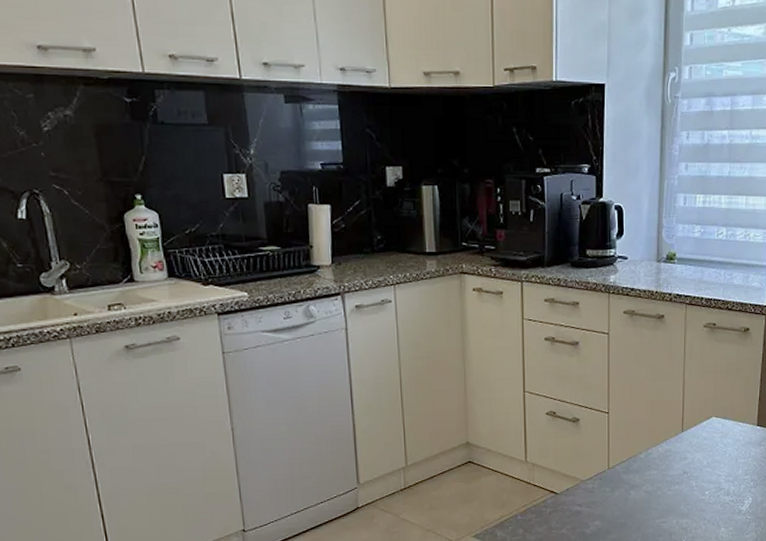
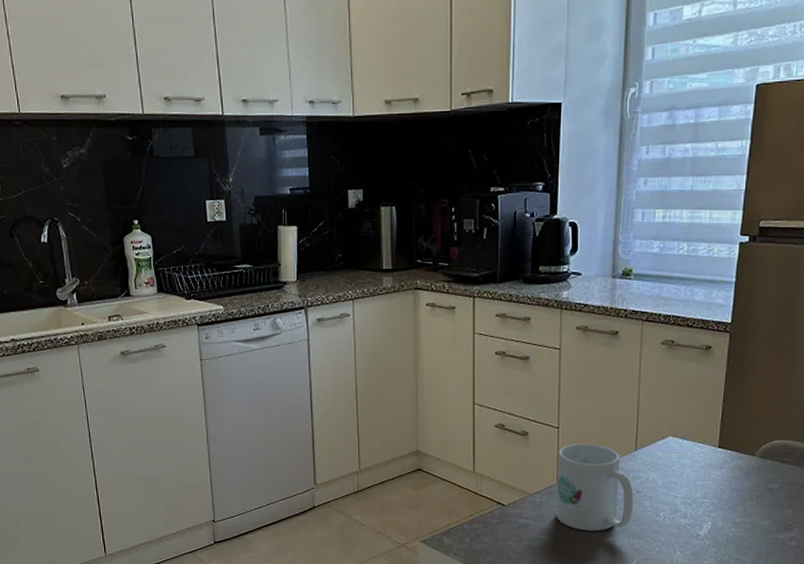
mug: none [608,427,681,514] -> present [556,443,634,531]

